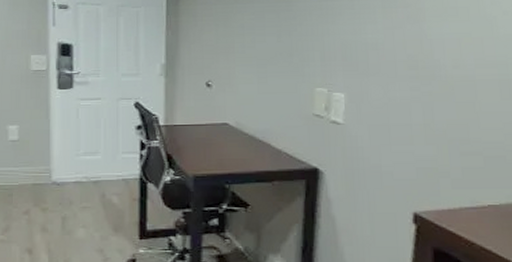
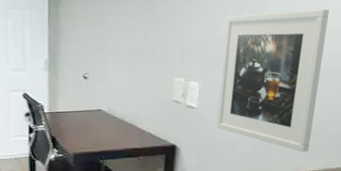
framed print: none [368,11,499,182] -> present [216,9,329,153]

